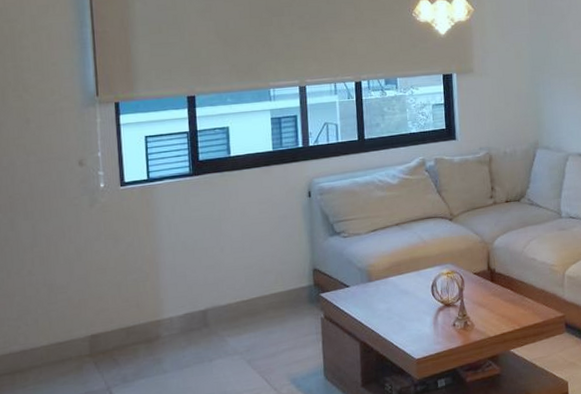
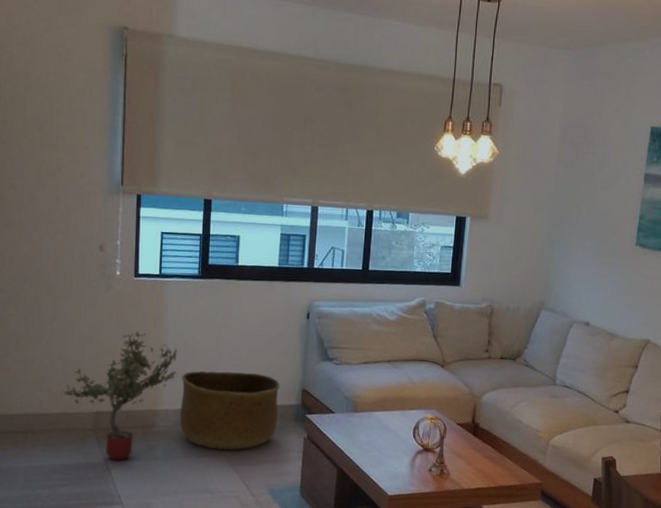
potted tree: none [51,241,178,383] -> present [63,331,177,461]
basket: none [183,261,291,349] -> present [180,371,280,450]

